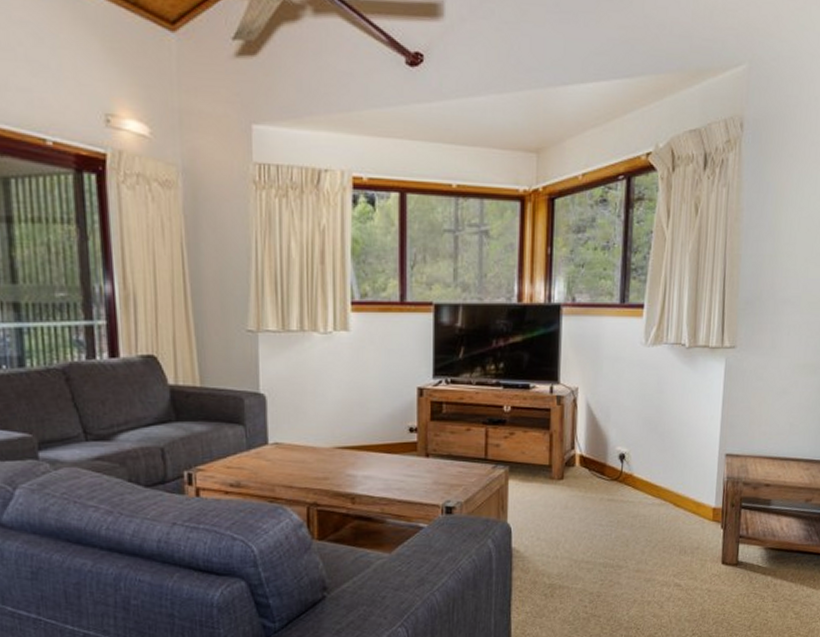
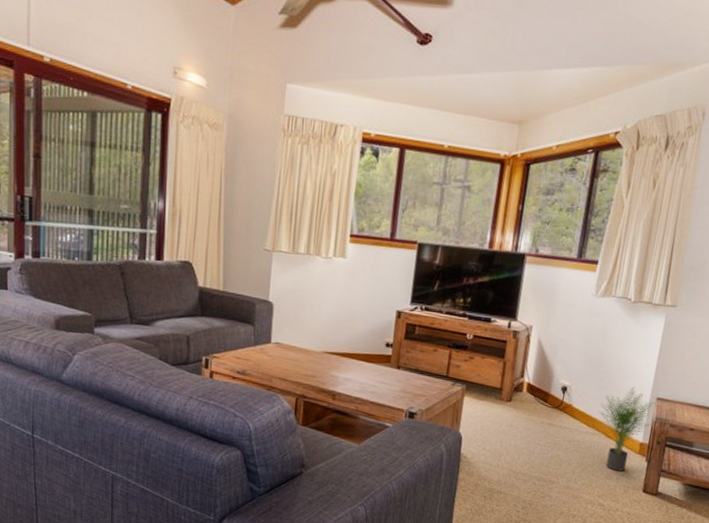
potted plant: none [663,444,726,544] -> present [599,386,656,472]

